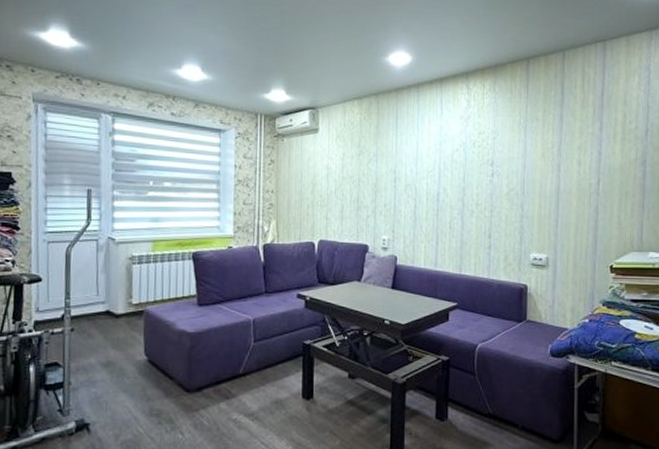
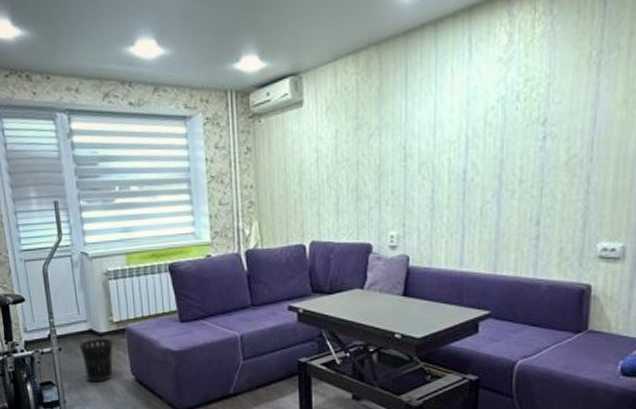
wastebasket: none [94,320,129,363] -> present [79,338,113,383]

